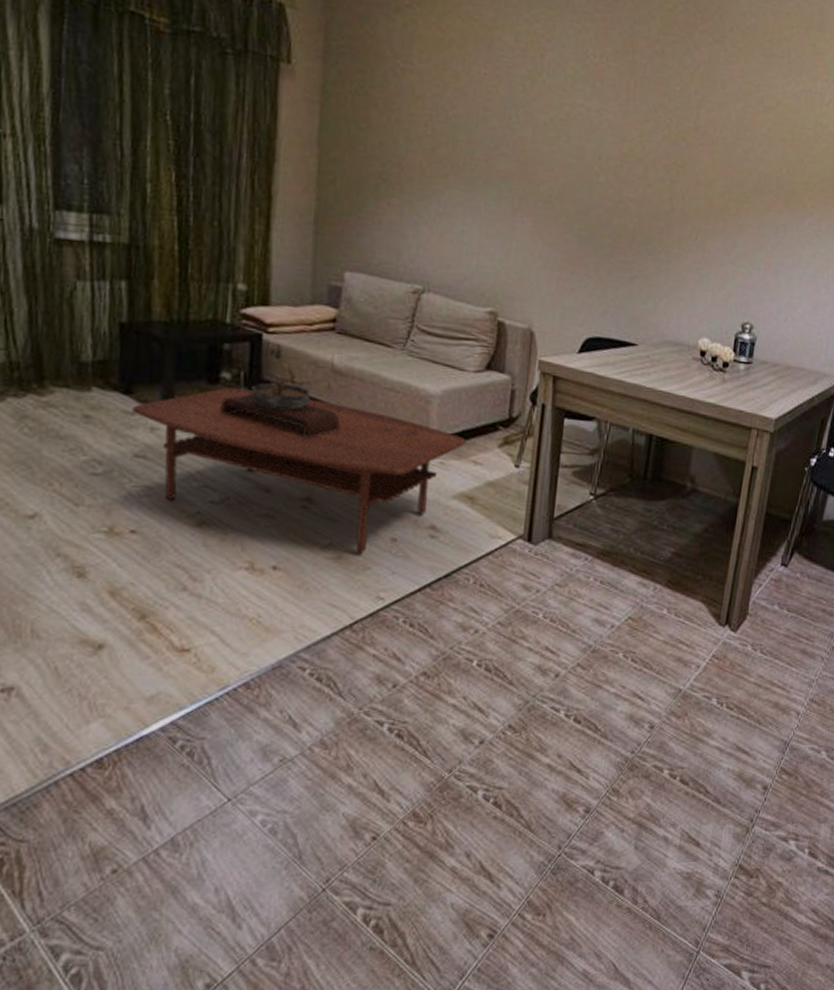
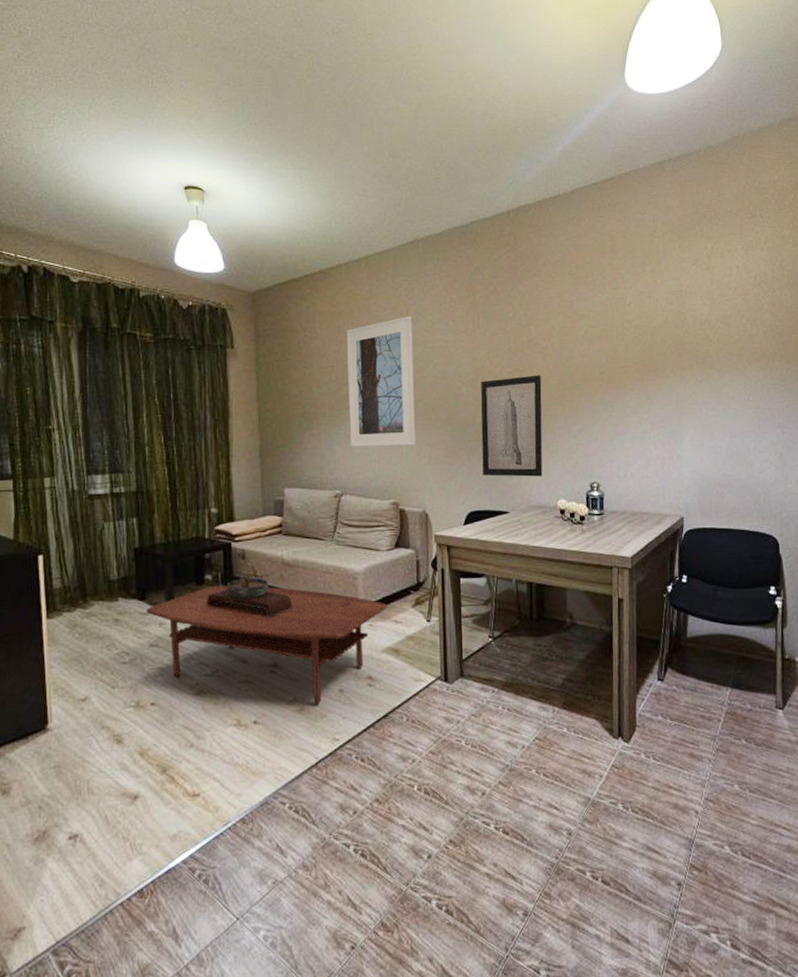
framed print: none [442,64,547,241] -> present [346,316,415,447]
wall art: none [611,170,704,306] -> present [480,375,543,477]

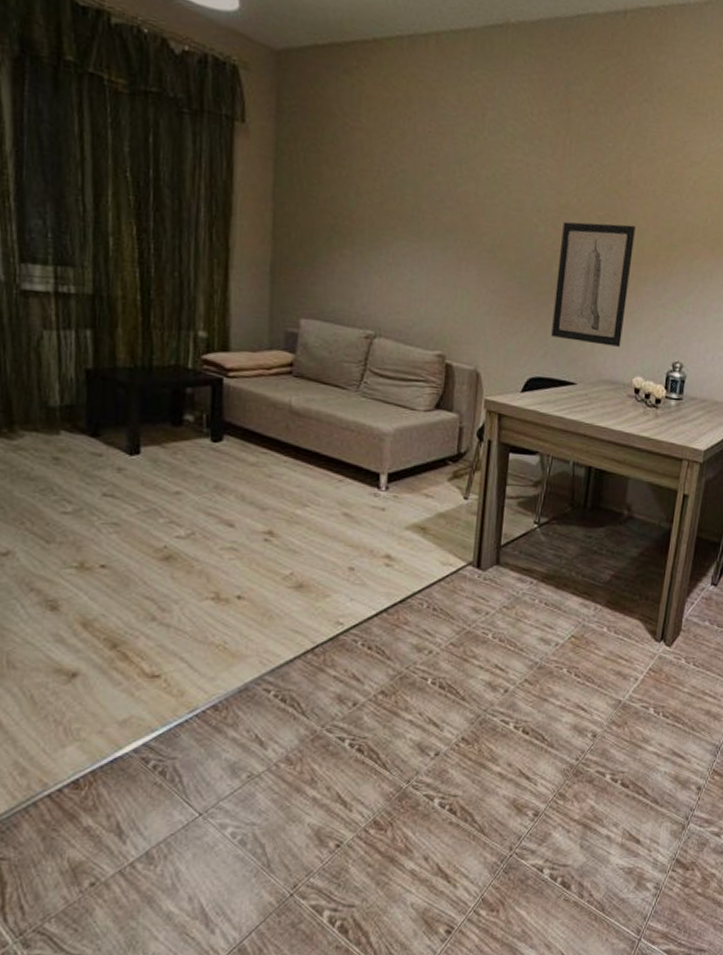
coffee table: present [146,585,387,704] -> none [99,428,418,582]
bonsai tree: present [206,548,292,618] -> none [183,387,299,476]
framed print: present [346,316,415,447] -> none [392,122,488,289]

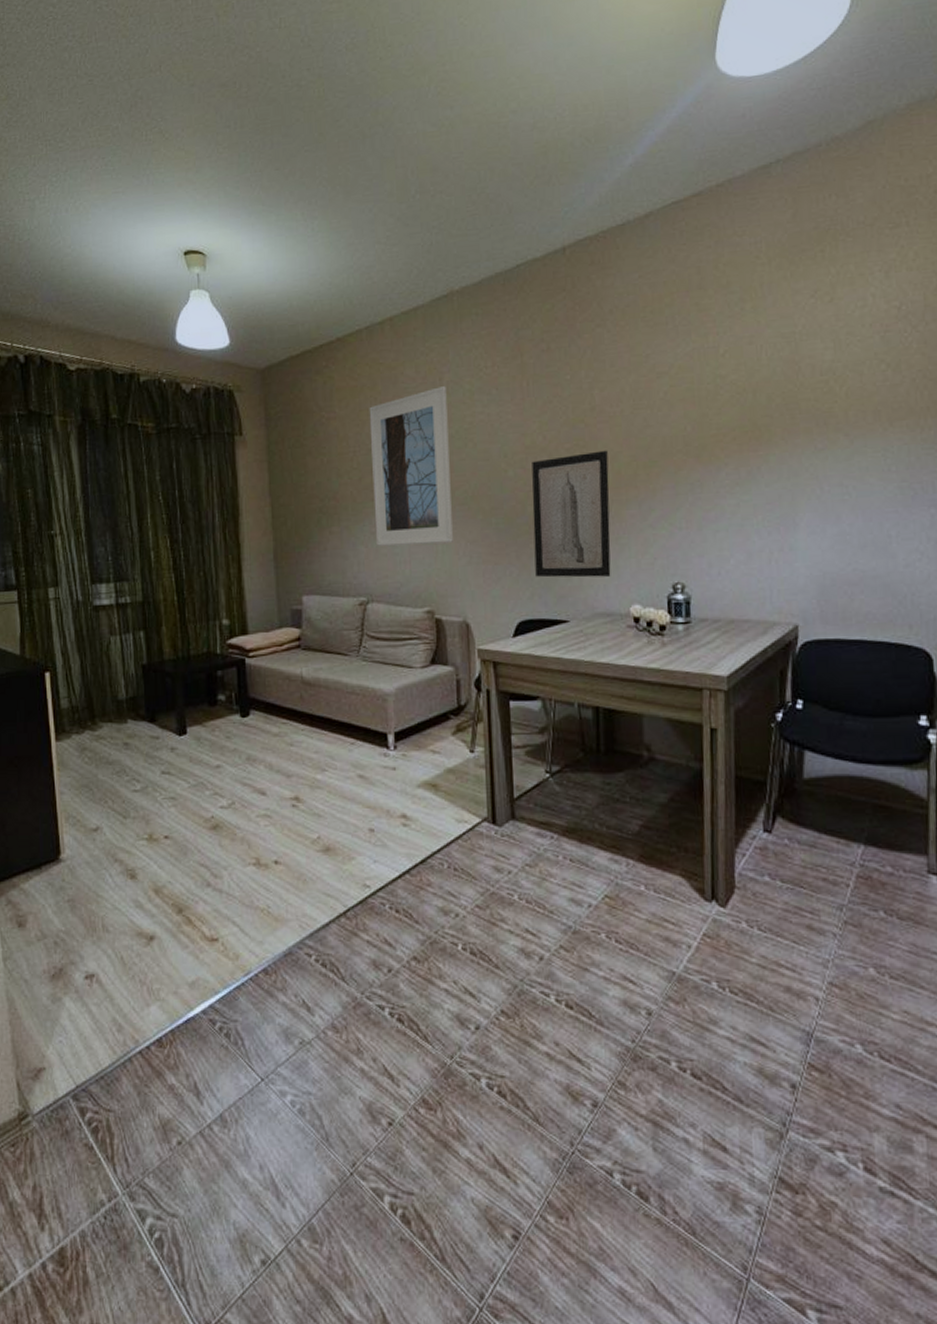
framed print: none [392,122,488,289] -> present [369,386,453,546]

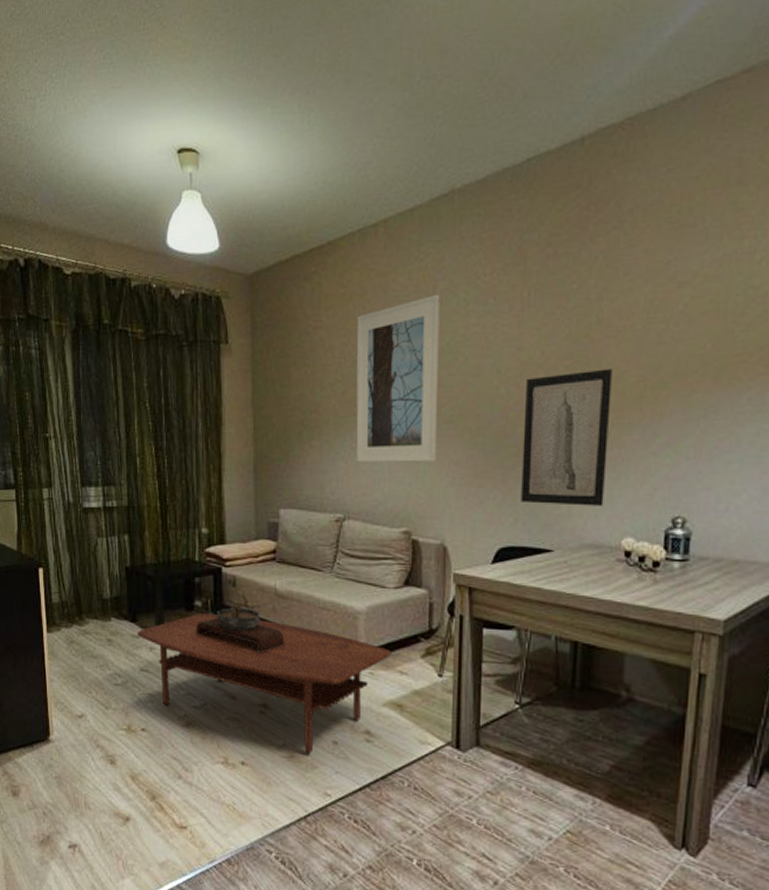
coffee table: none [156,706,422,845] -> present [137,612,391,754]
bonsai tree: none [219,665,314,744] -> present [195,574,285,654]

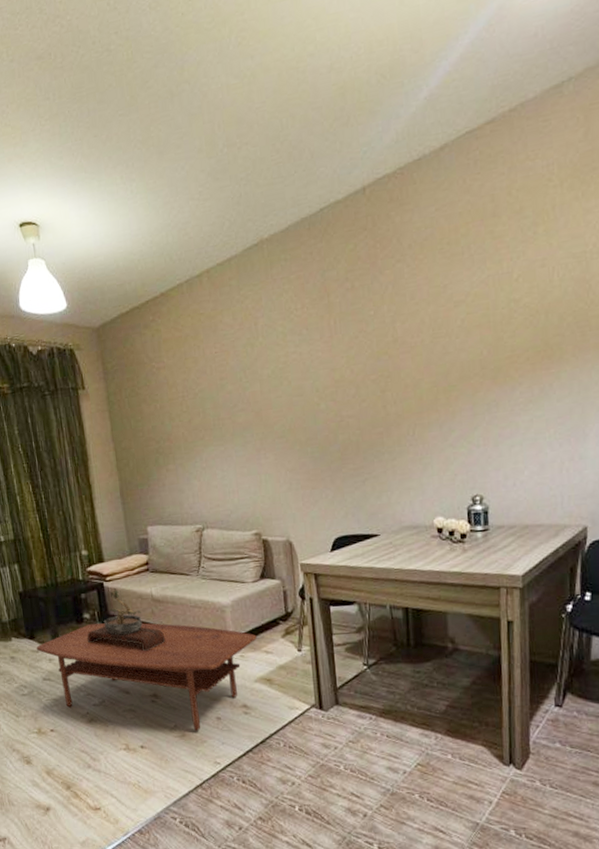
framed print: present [356,295,440,462] -> none [193,330,274,479]
wall art: present [521,368,612,506] -> none [341,378,416,498]

